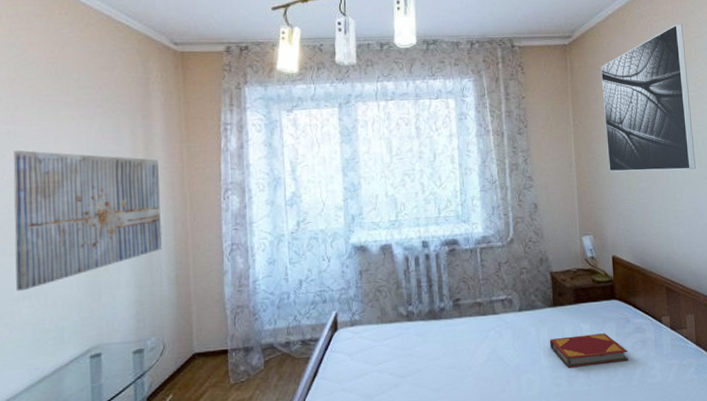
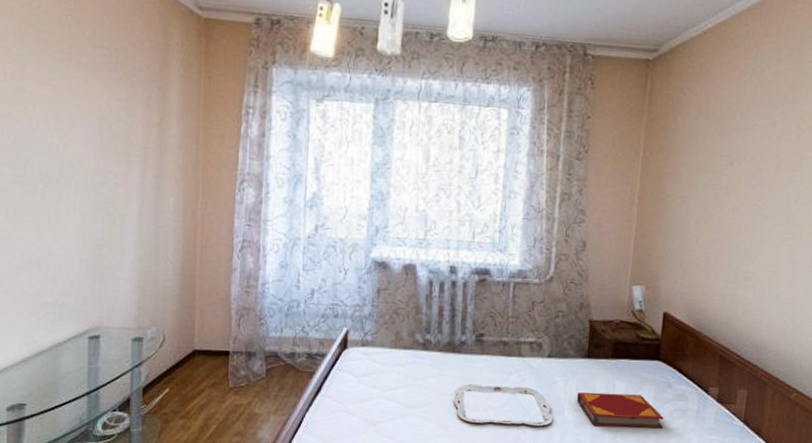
wall art: present [13,150,162,292] -> none [17,109,173,261]
serving tray: none [440,341,532,383] -> present [453,384,553,427]
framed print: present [600,24,696,172] -> none [677,49,797,226]

